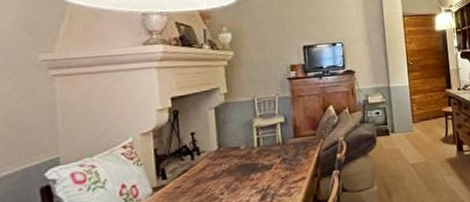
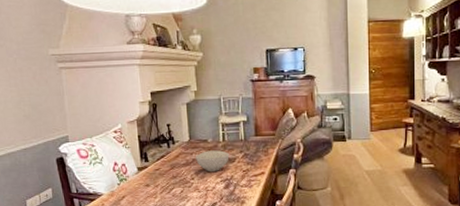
bowl: none [226,157,266,183] -> present [196,150,229,172]

